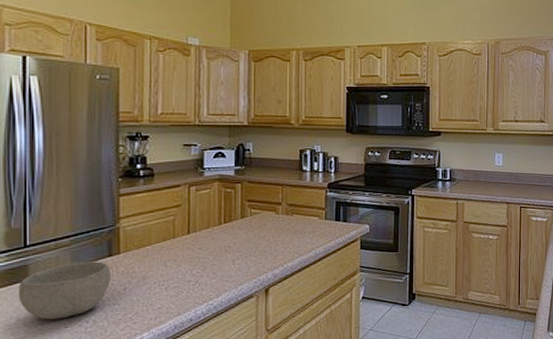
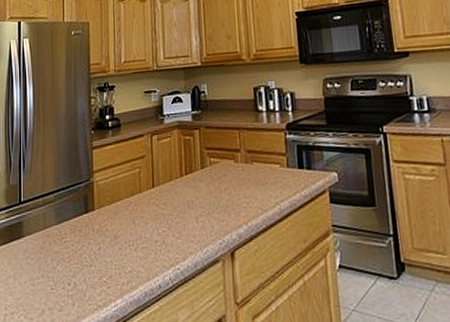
bowl: present [18,261,112,320] -> none [14,218,88,281]

